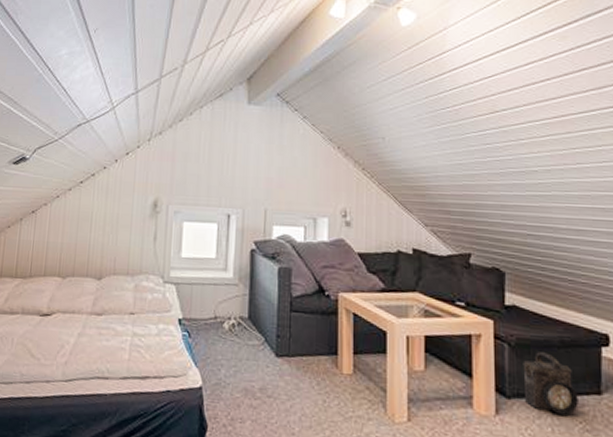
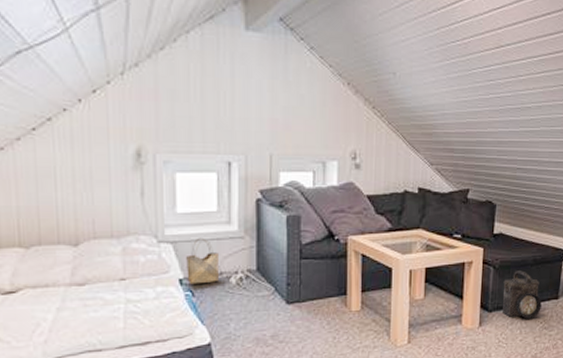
woven basket: none [185,281,215,326] -> present [186,237,220,285]

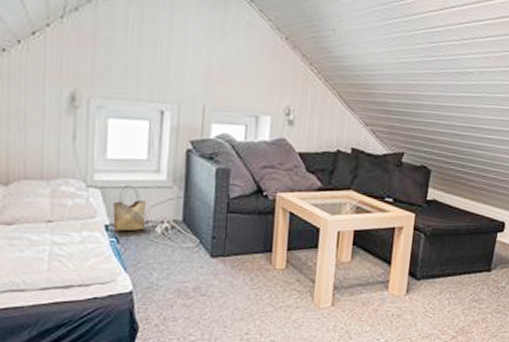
lantern: present [503,271,542,319] -> none [431,239,473,290]

